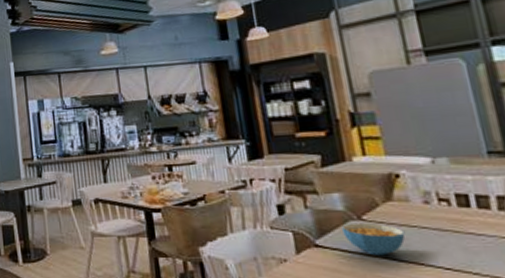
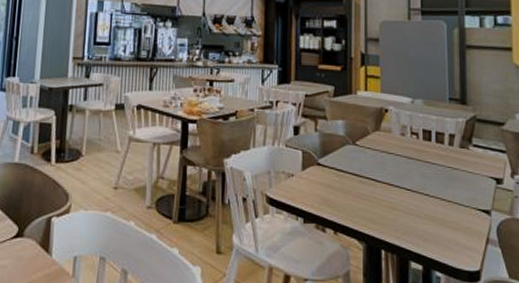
cereal bowl: present [340,222,406,256] -> none [339,147,384,176]

